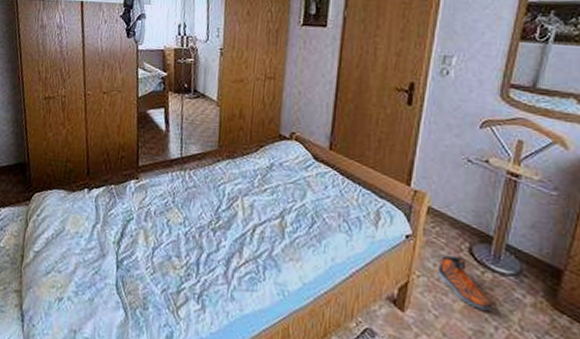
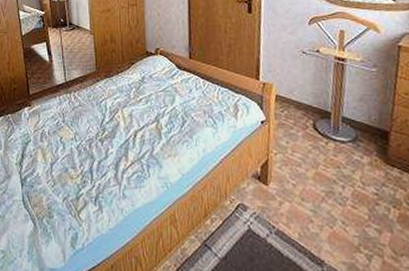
sneaker: present [437,254,492,311] -> none [290,132,337,174]

